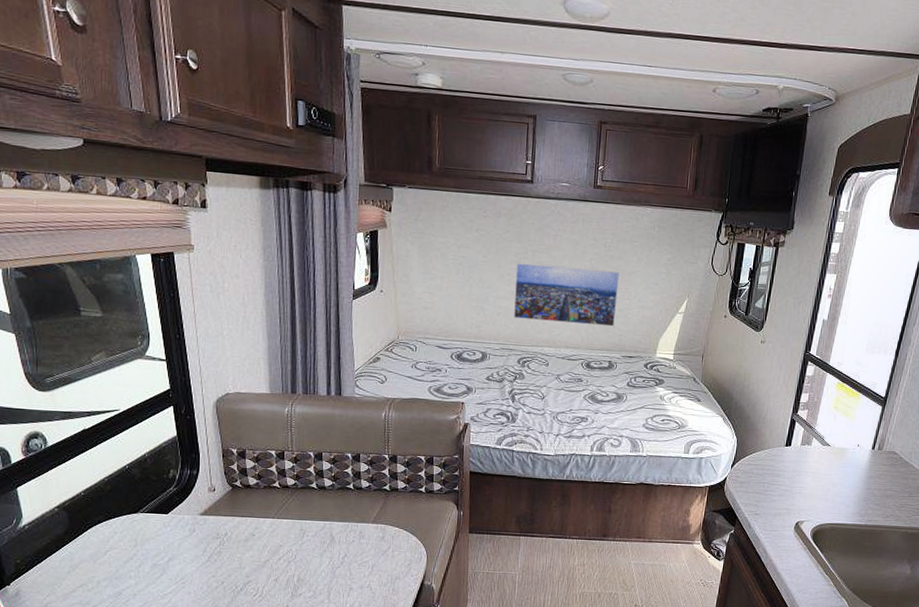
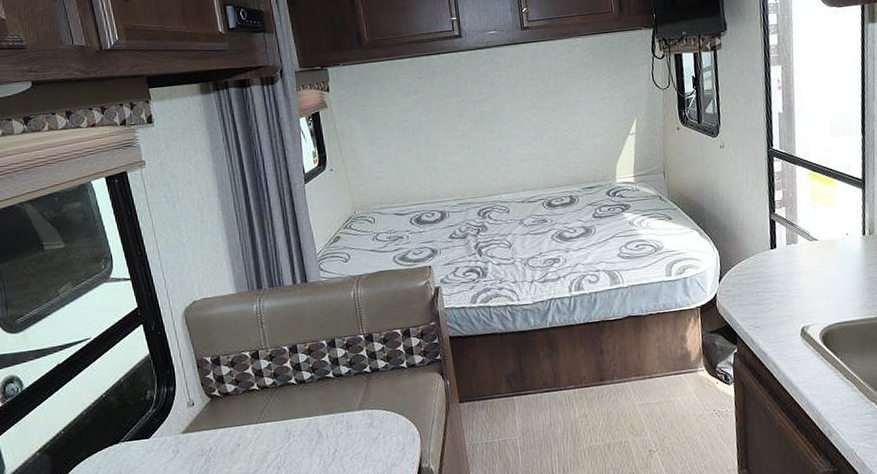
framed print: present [514,263,619,327] -> none [459,105,568,171]

